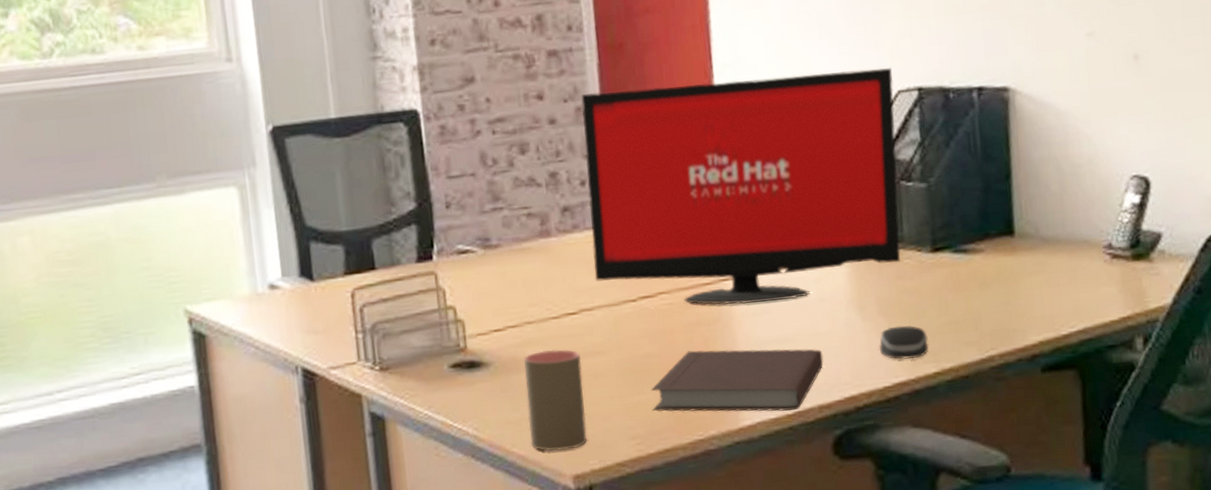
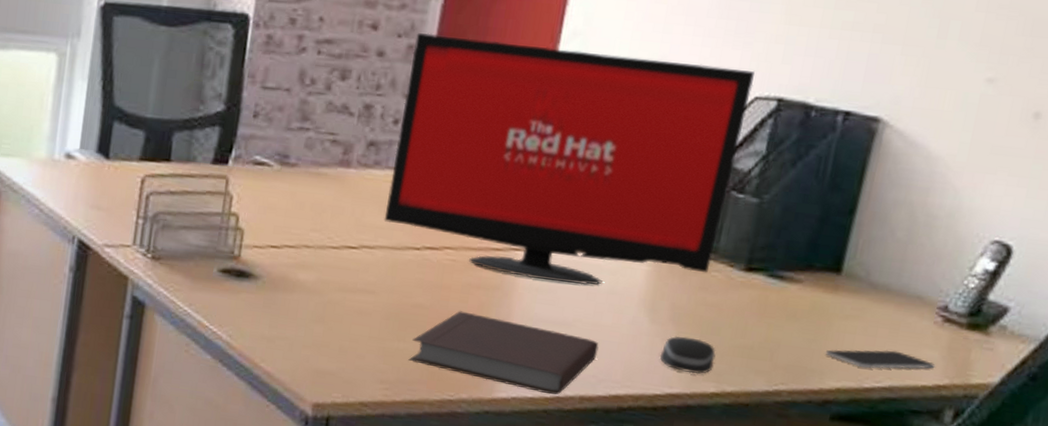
cup: present [524,349,588,452] -> none [279,276,350,378]
smartphone: none [1020,294,1116,318] -> present [825,349,936,370]

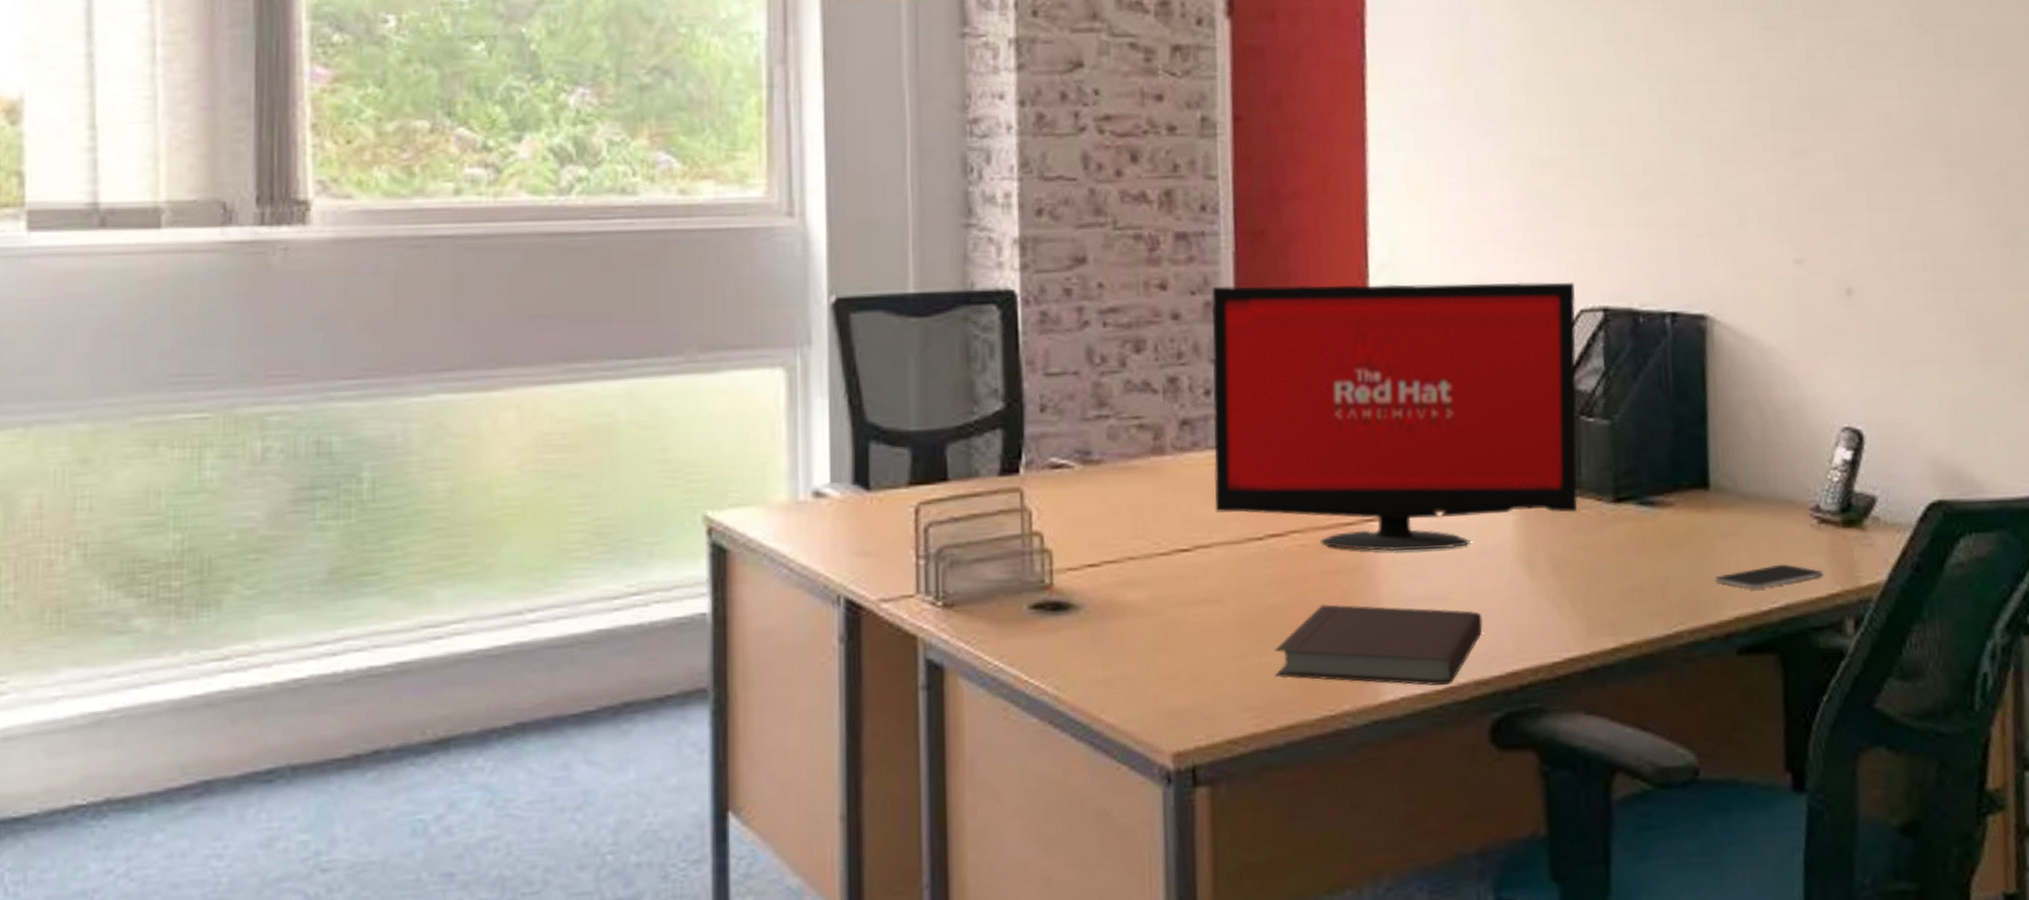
computer mouse: present [659,335,716,374] -> none [1548,588,1607,631]

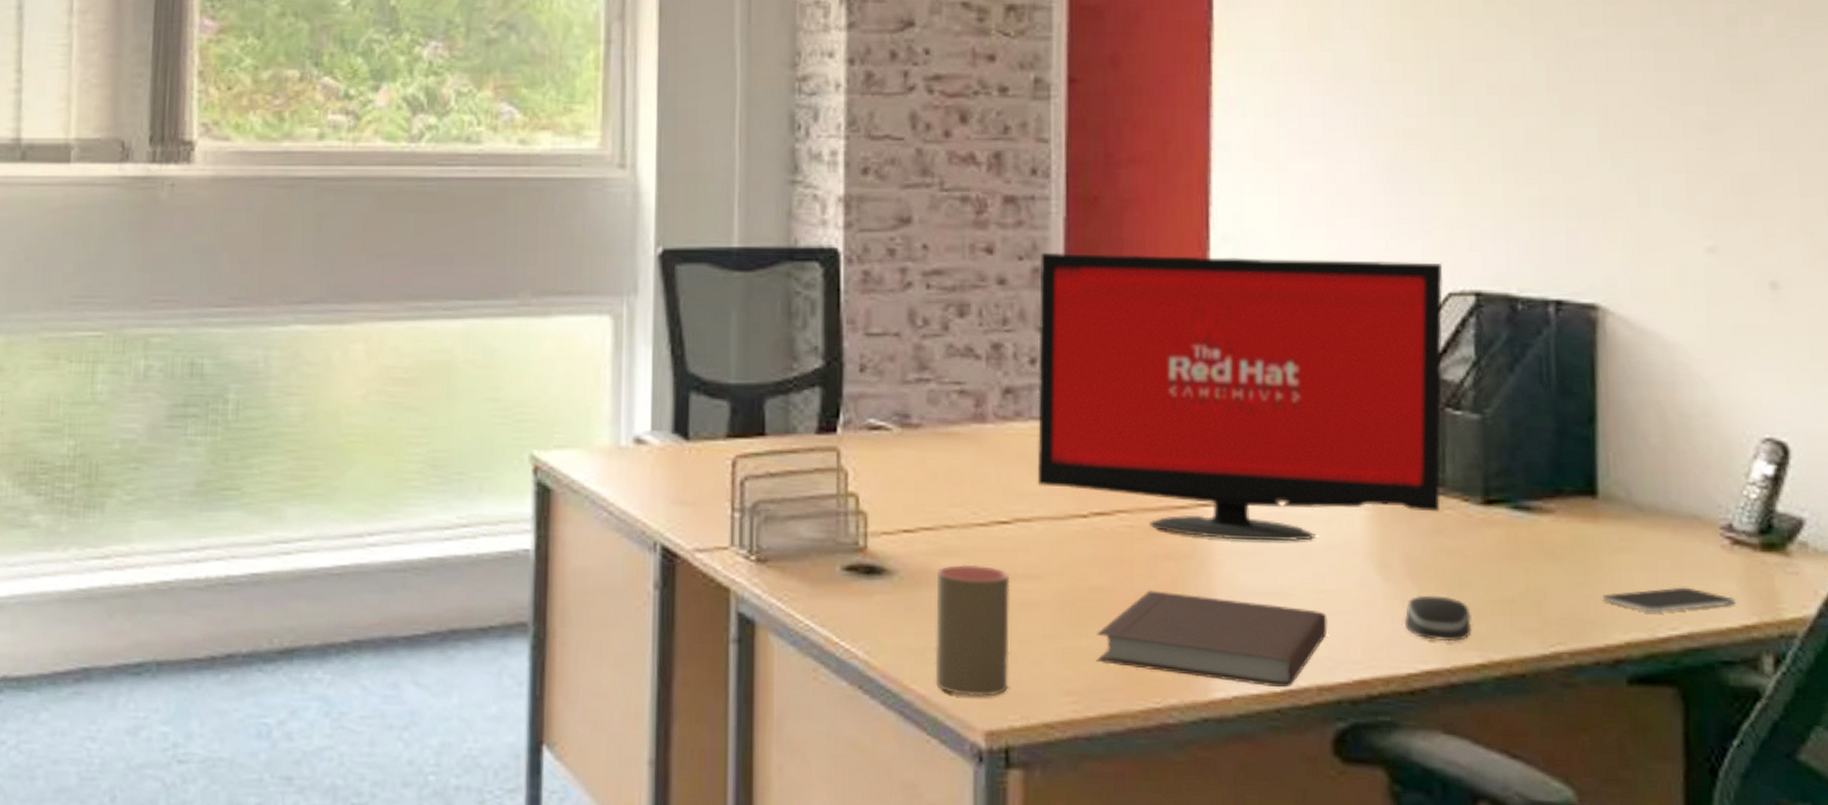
cup: none [1122,593,1194,721] -> present [935,564,1011,697]
computer mouse: none [1548,588,1607,631] -> present [1404,595,1472,642]

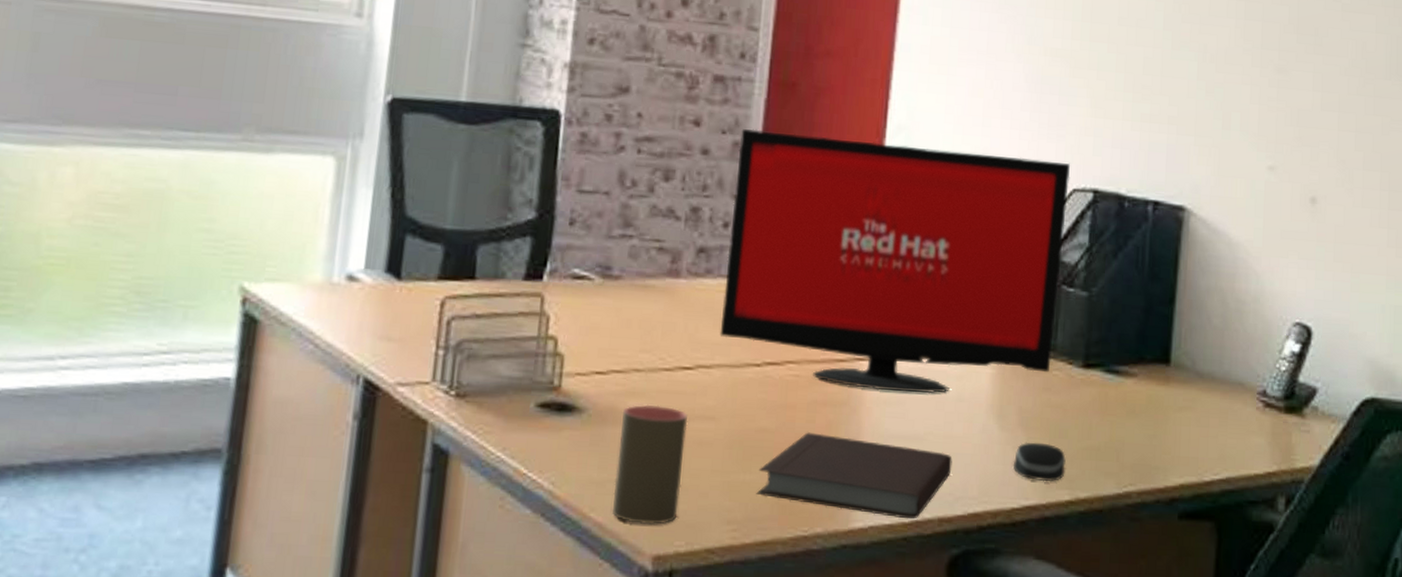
smartphone: present [1601,587,1737,613] -> none [1165,440,1264,461]

